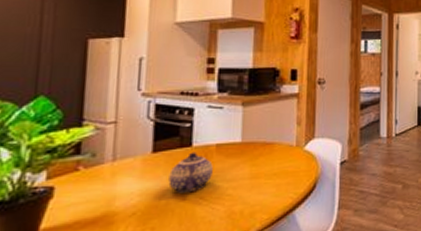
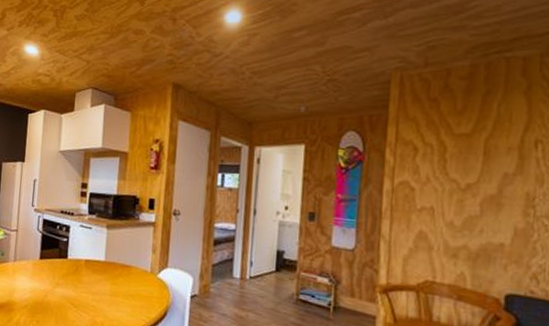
teapot: present [168,152,213,193] -> none [50,263,82,298]

